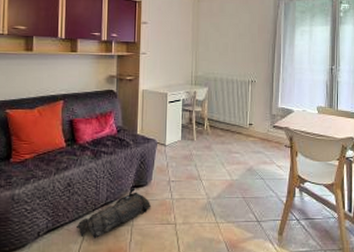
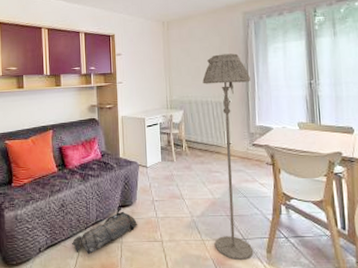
floor lamp: none [228,32,276,243] -> present [202,53,254,261]

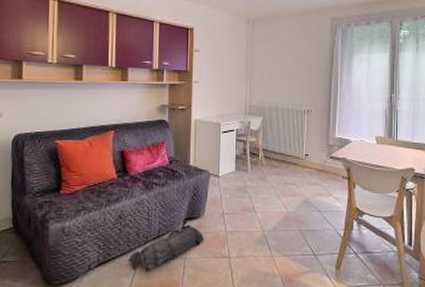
floor lamp: present [202,53,254,261] -> none [284,60,333,278]

